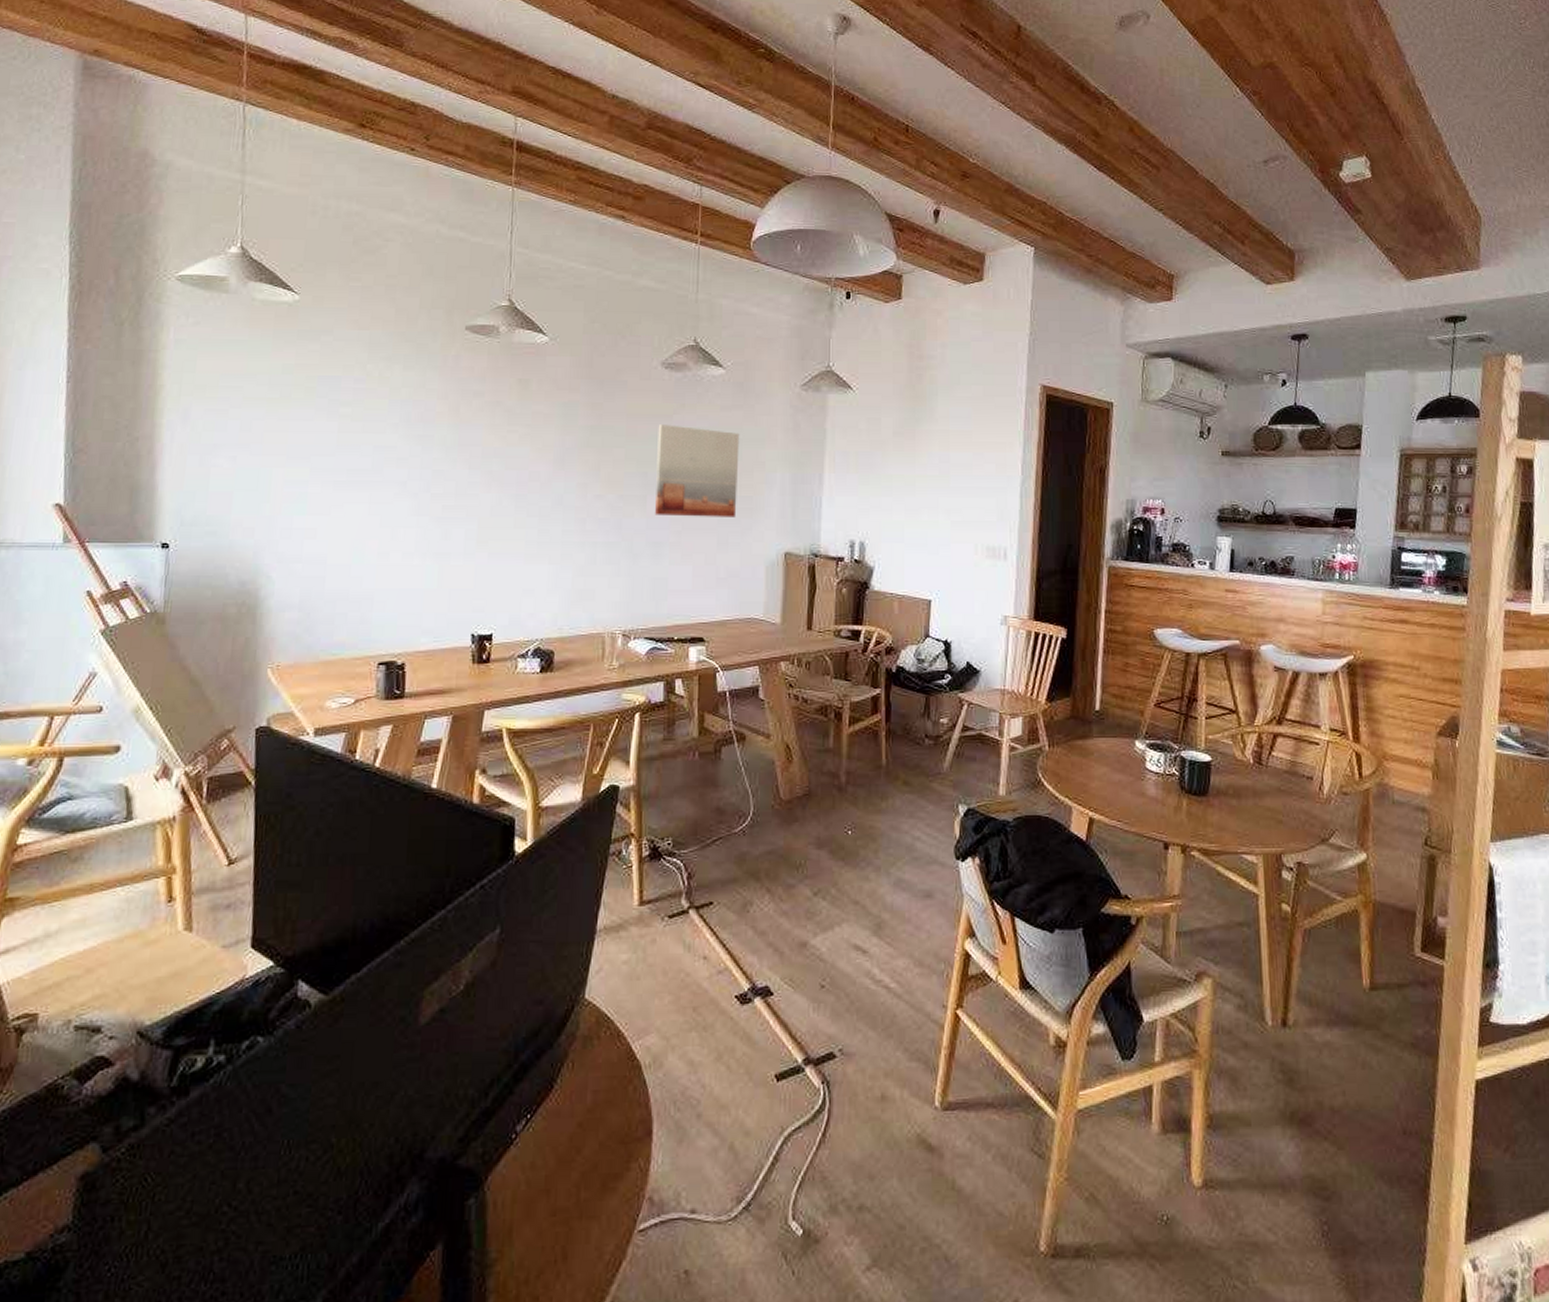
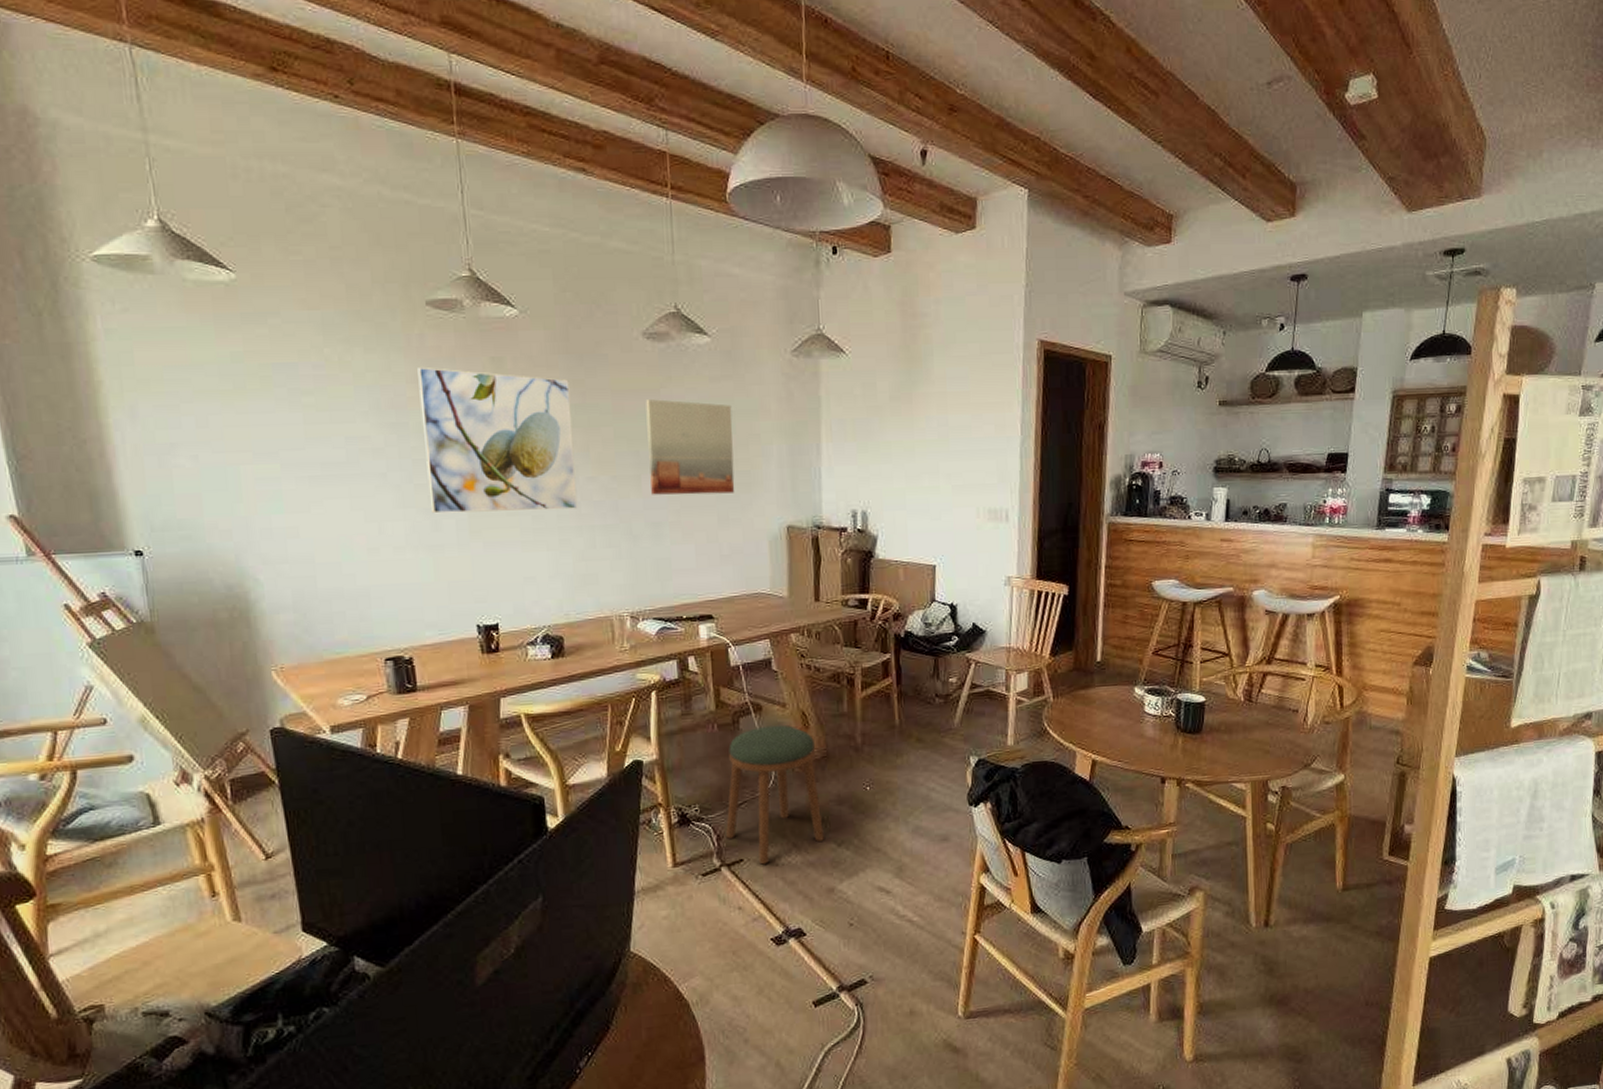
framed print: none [443,384,588,525] -> present [418,366,578,514]
stool: none [696,757,800,910] -> present [725,725,824,865]

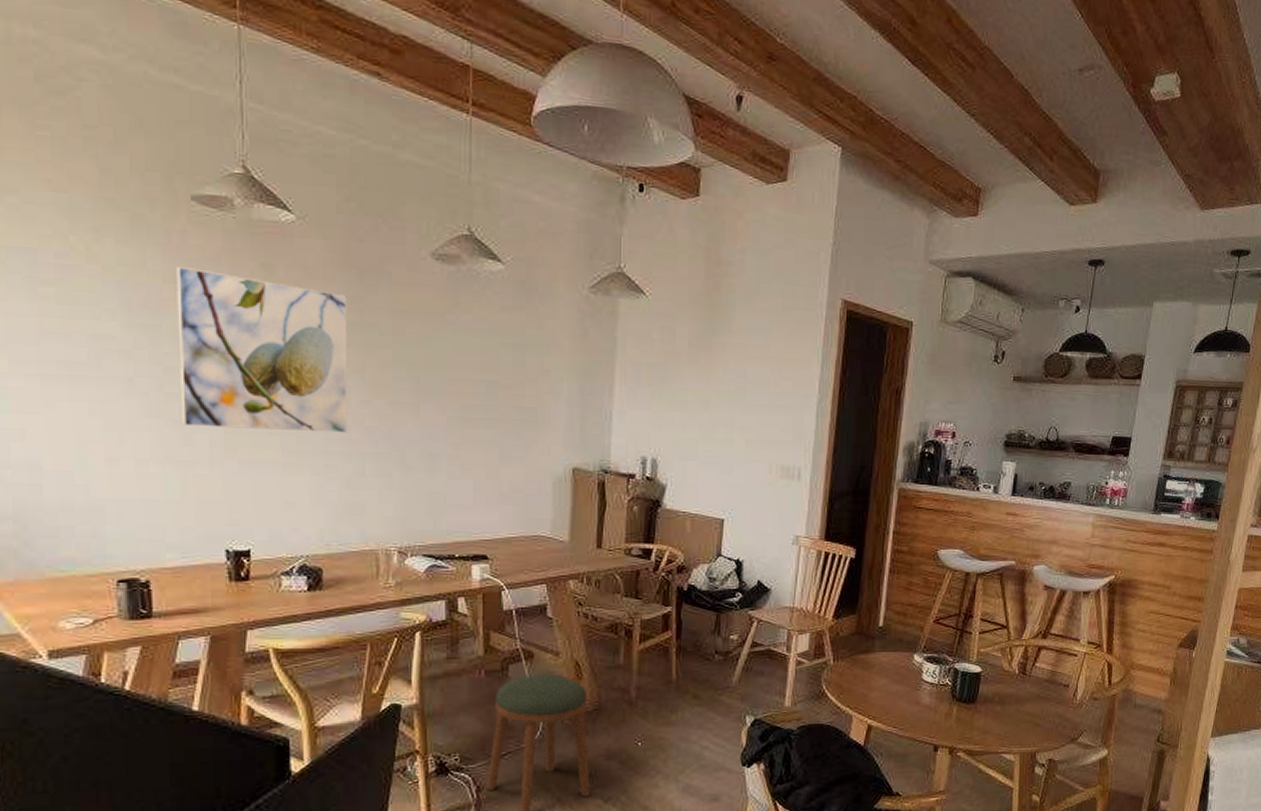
wall art: present [645,399,735,495] -> none [430,324,522,429]

